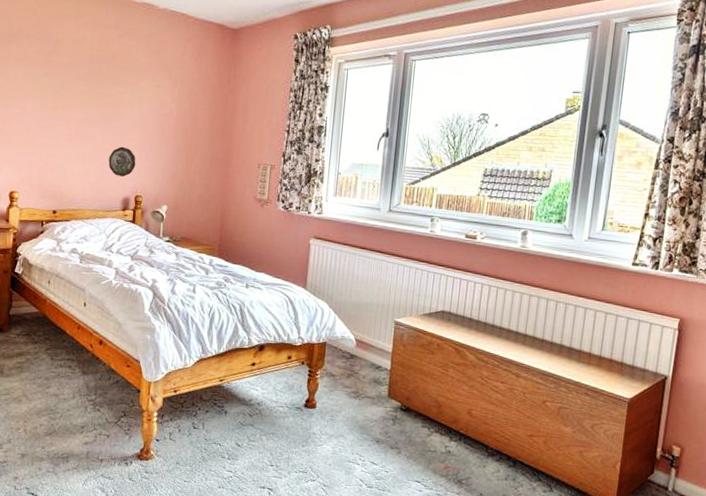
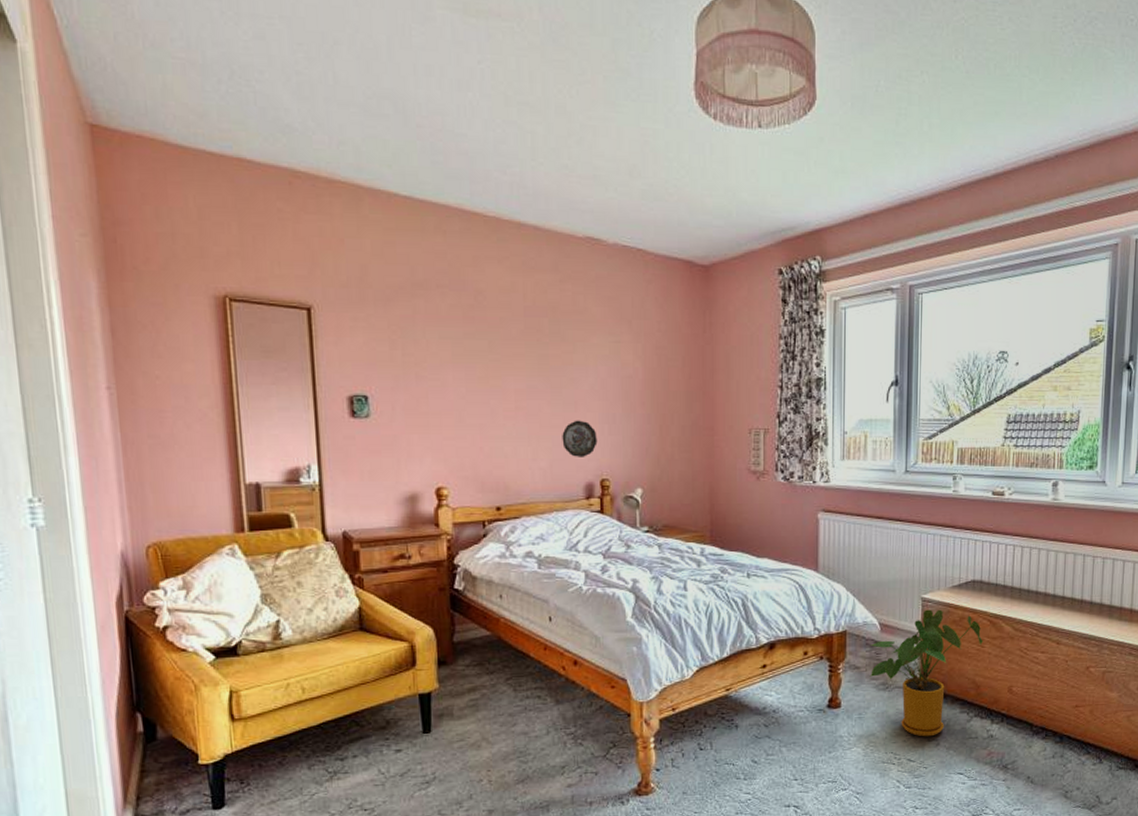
house plant: none [343,332,448,445] -> present [869,609,983,737]

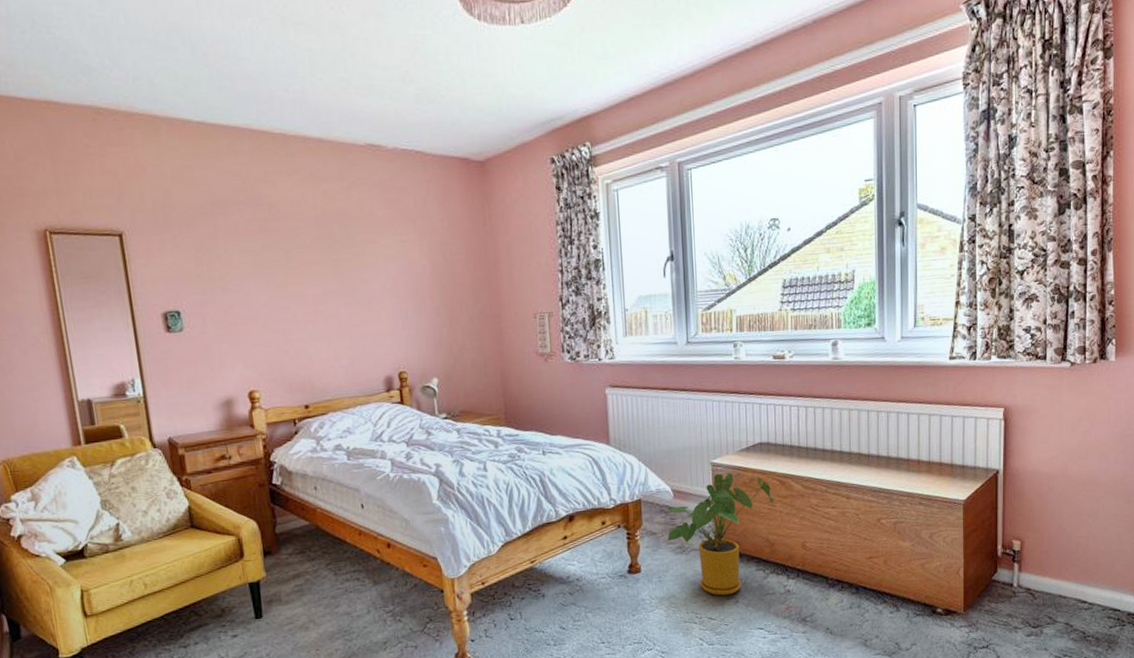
decorative plate: present [562,420,598,457] -> none [359,318,393,353]

